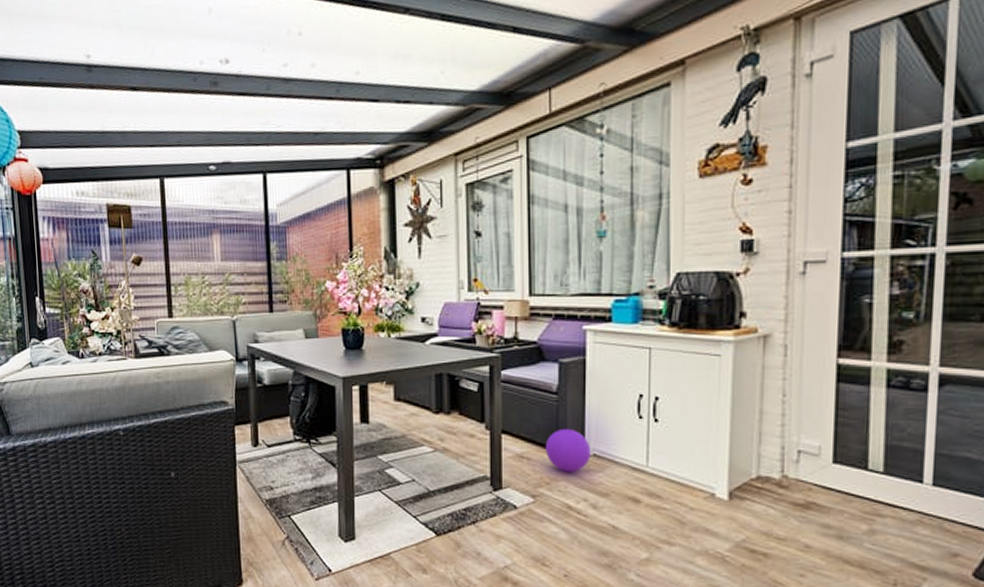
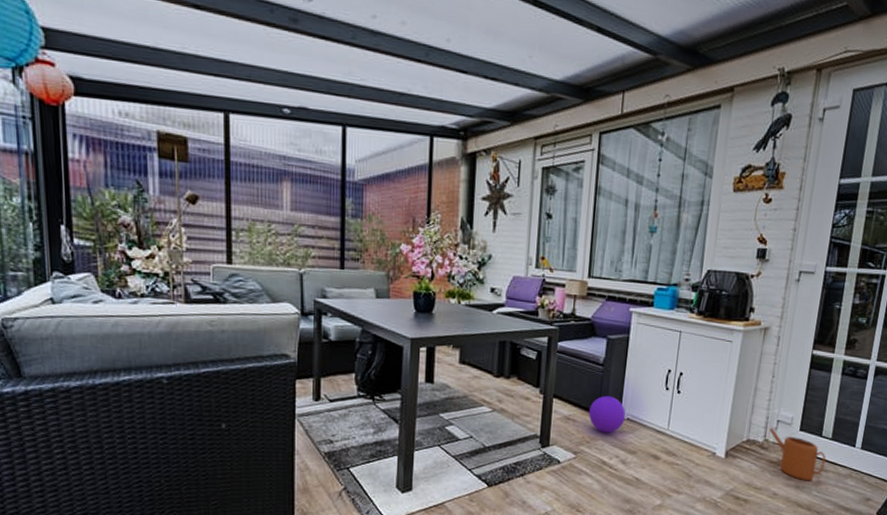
watering can: none [788,460,878,528] -> present [769,428,826,480]

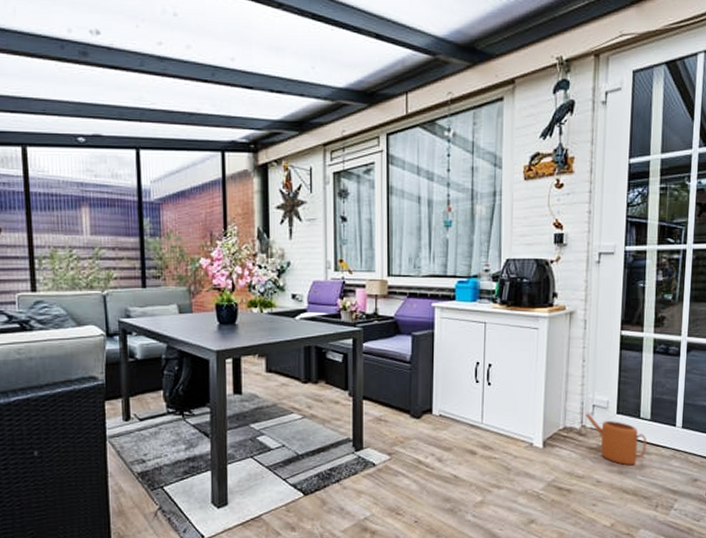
ball: present [588,395,626,433] -> none [399,393,438,431]

